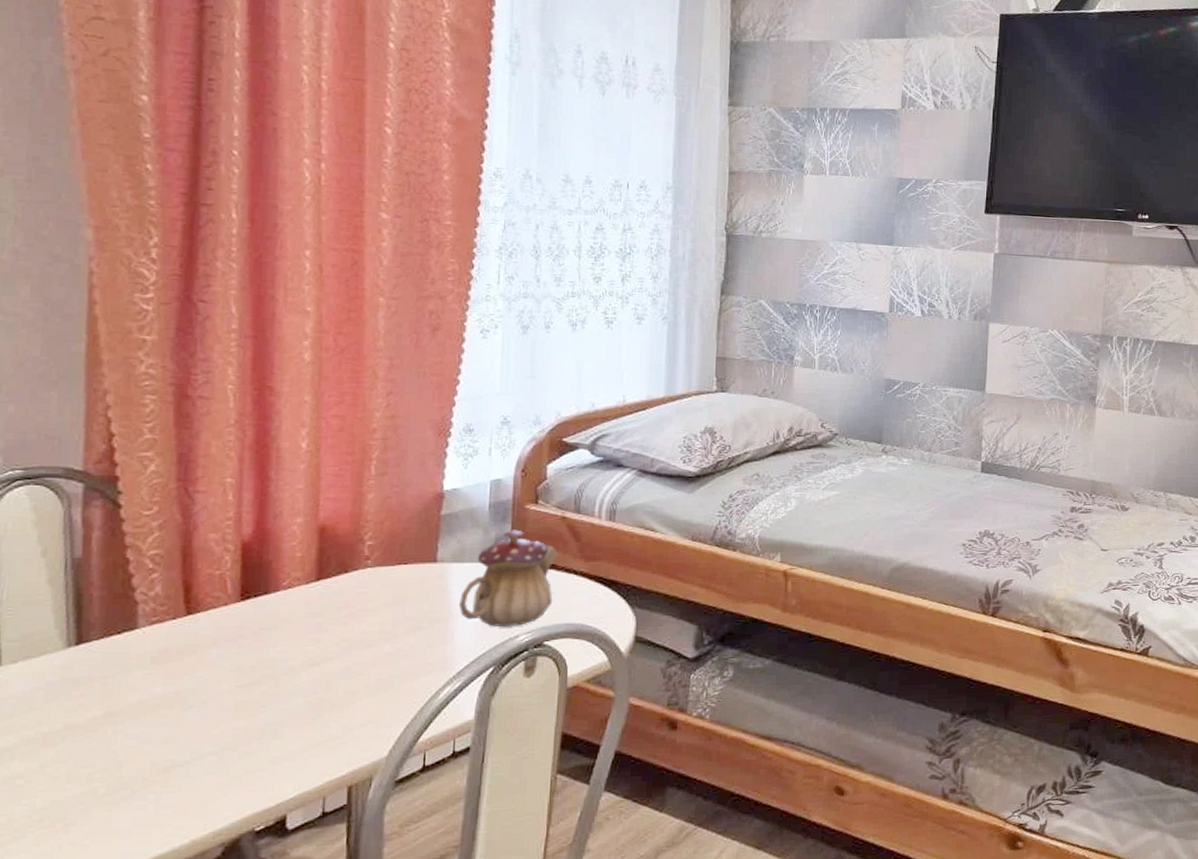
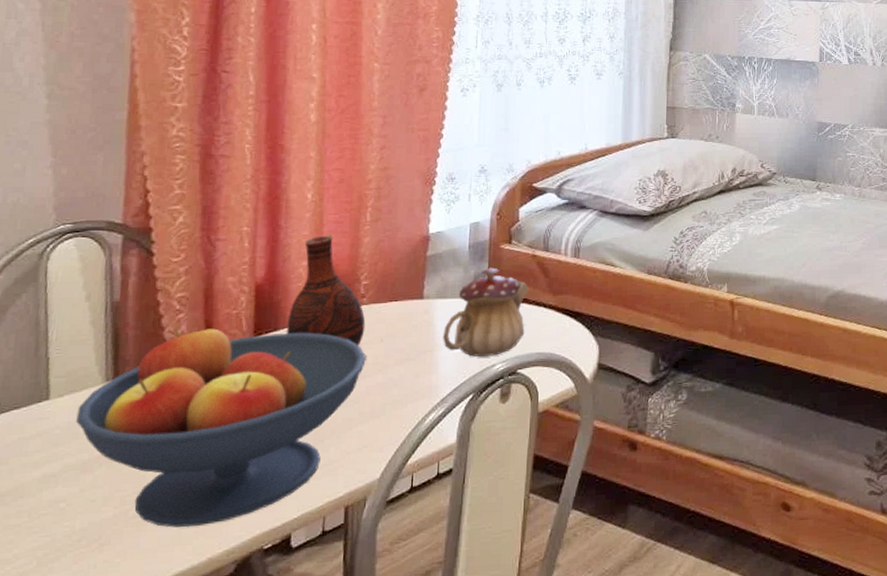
fruit bowl: none [33,588,372,807] -> present [76,327,366,527]
vase: none [278,489,391,613] -> present [286,235,383,346]

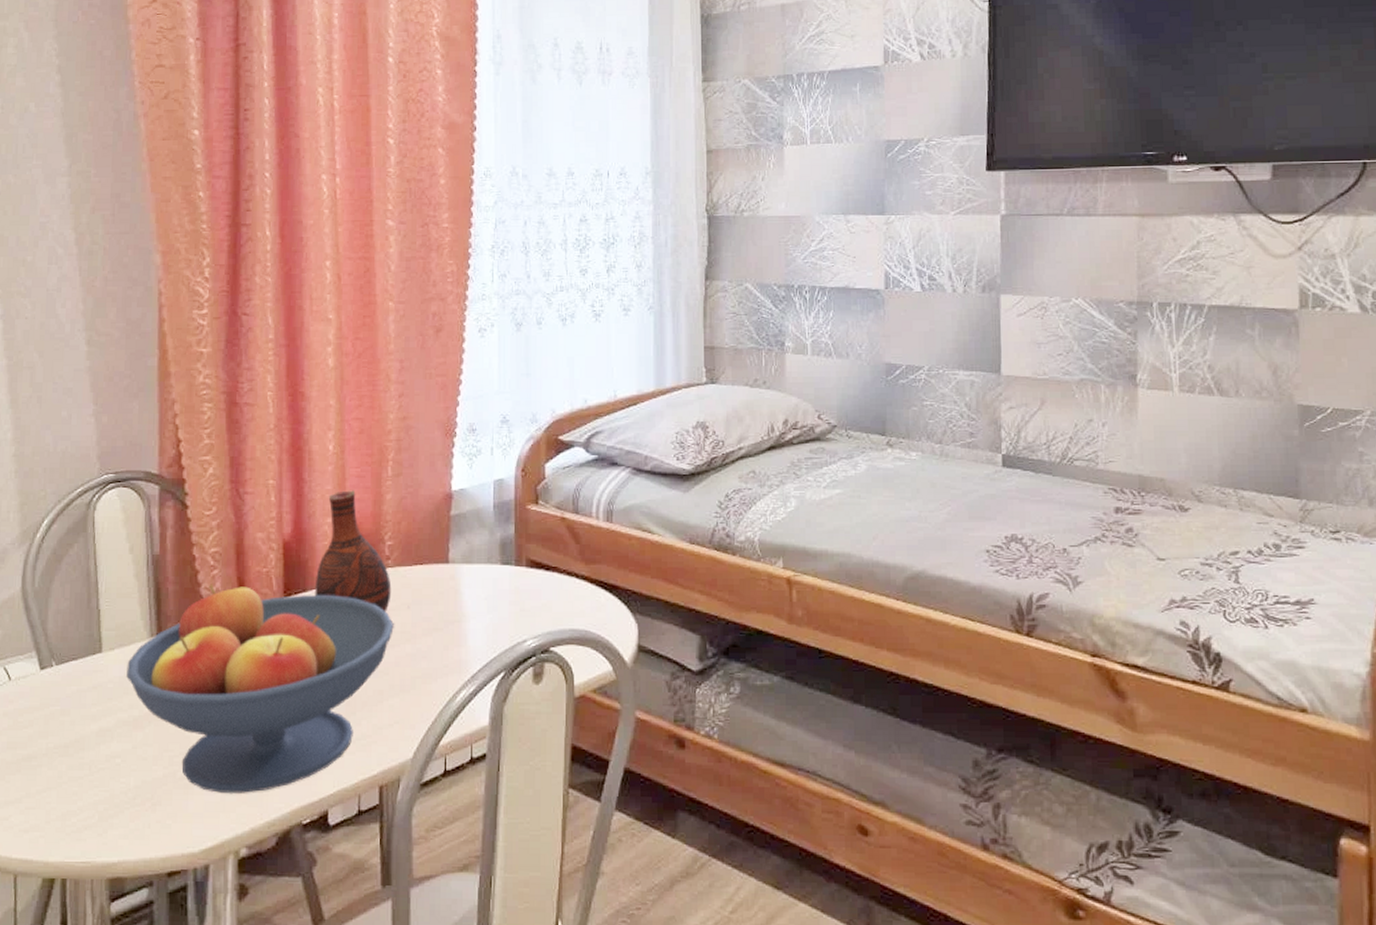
teapot: present [443,267,530,358] -> none [471,530,560,631]

